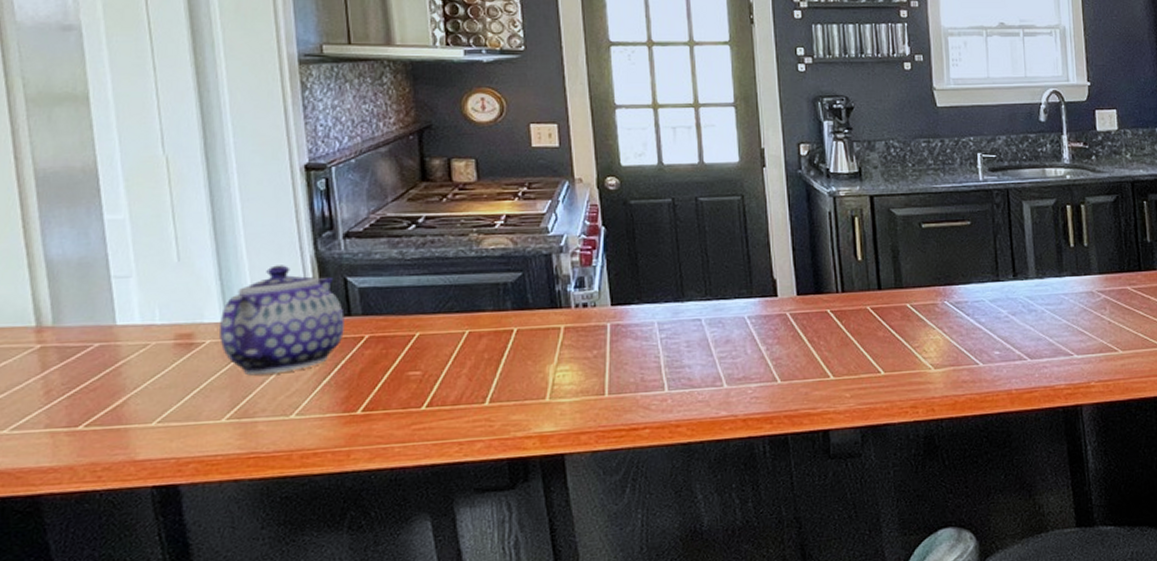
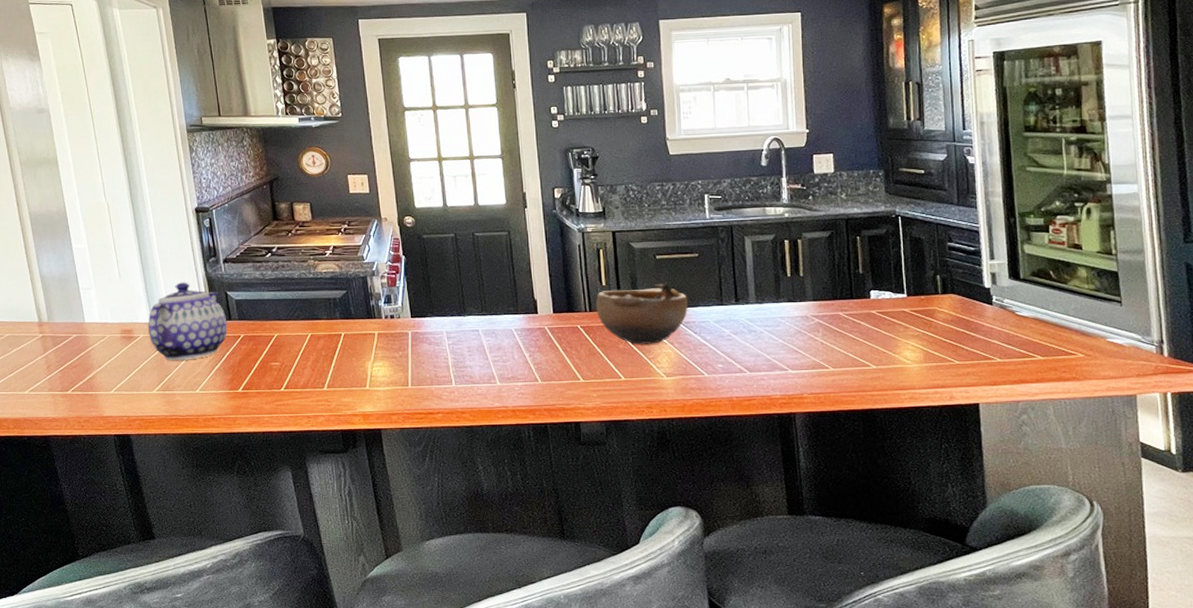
bowl: none [849,255,959,331] -> present [595,282,688,344]

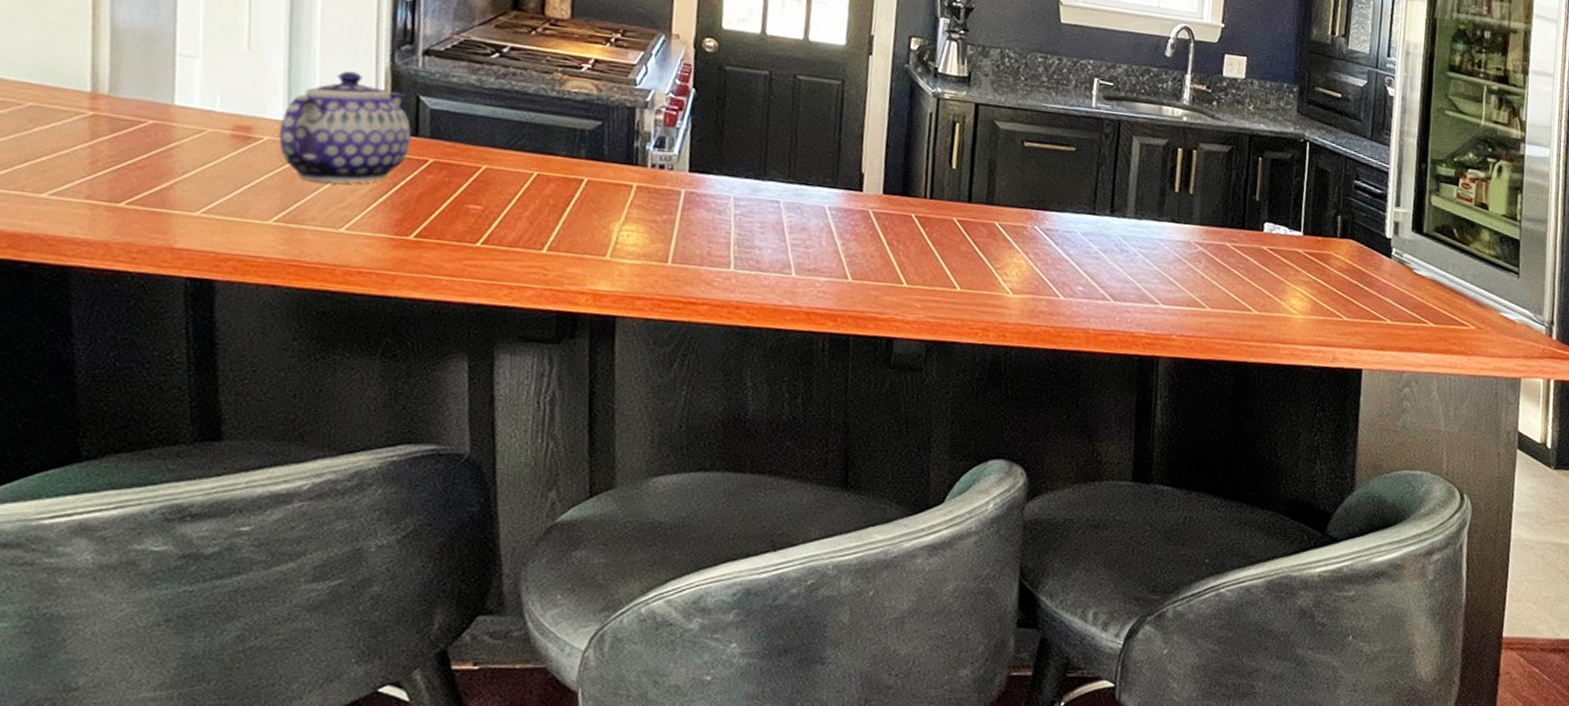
bowl: present [595,282,688,344] -> none [938,175,1054,251]

